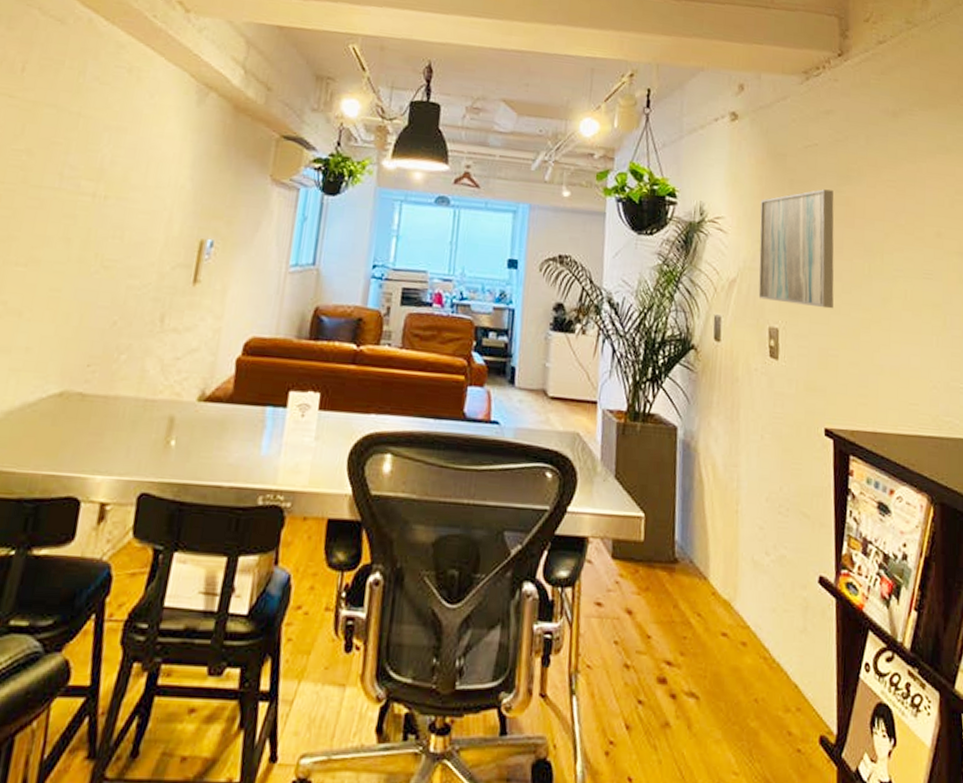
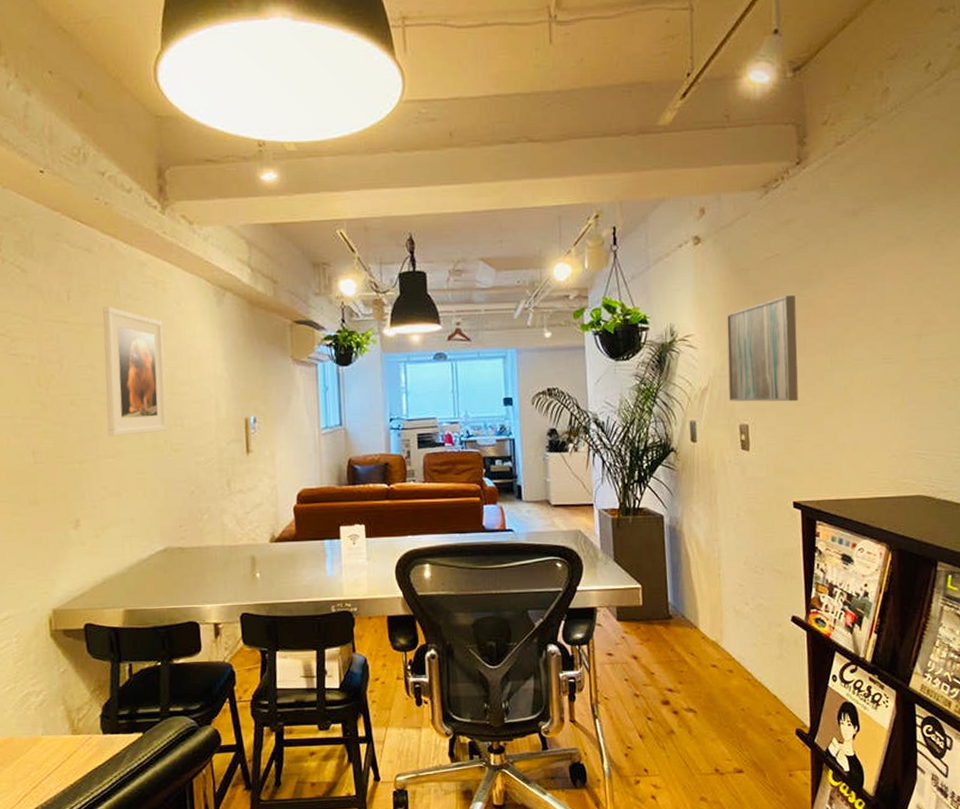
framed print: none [26,86,128,243] -> present [103,307,167,437]

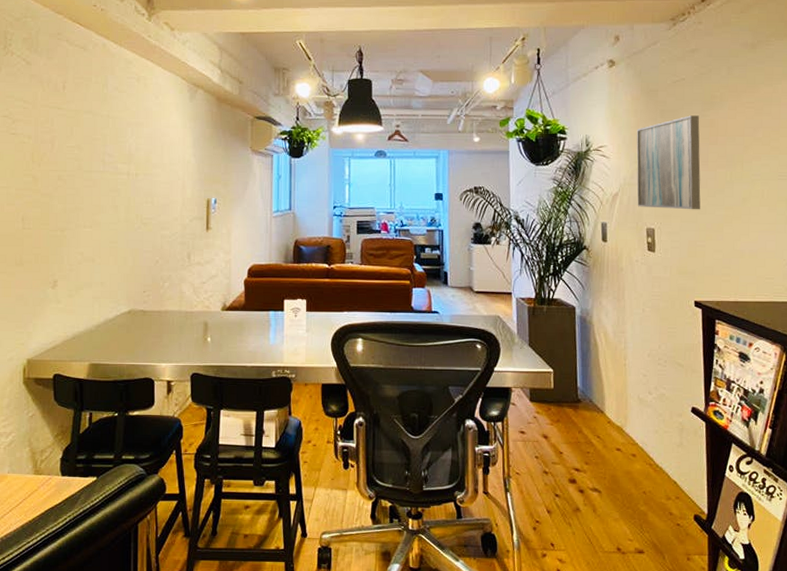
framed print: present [103,307,167,437] -> none [88,97,142,209]

